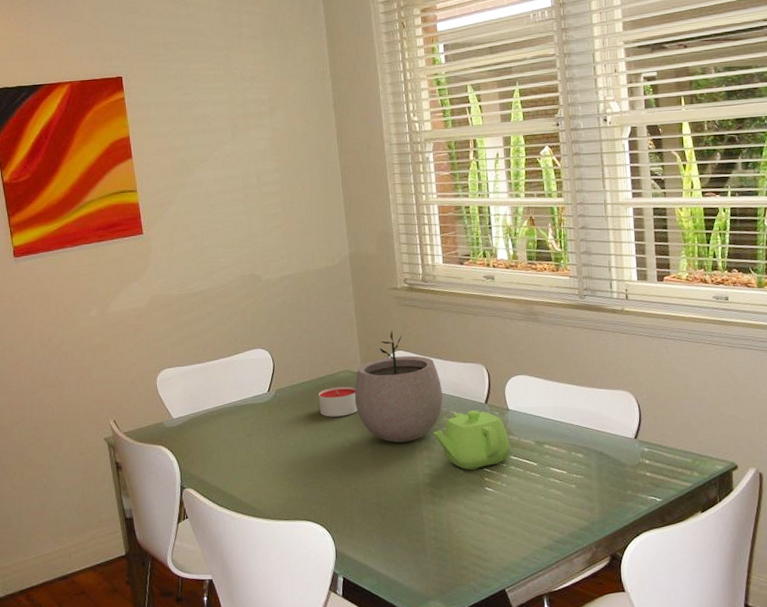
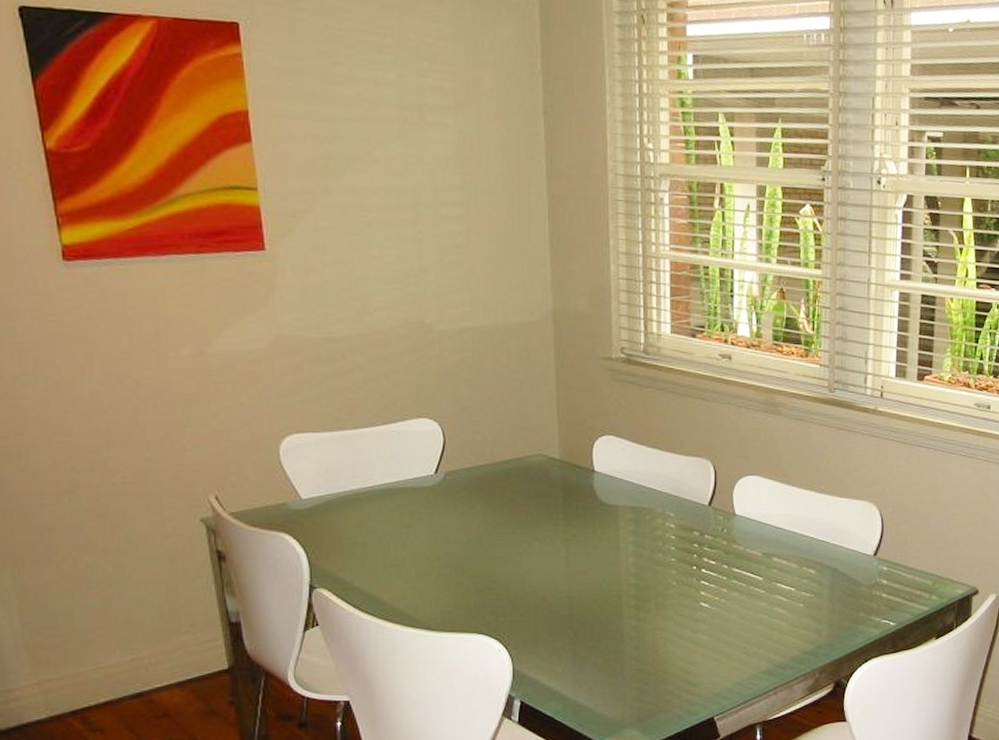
candle: present [318,386,358,417] -> none [502,473,552,510]
plant pot: present [354,331,443,443] -> none [548,410,658,545]
teapot: present [433,410,511,470] -> none [644,513,734,582]

